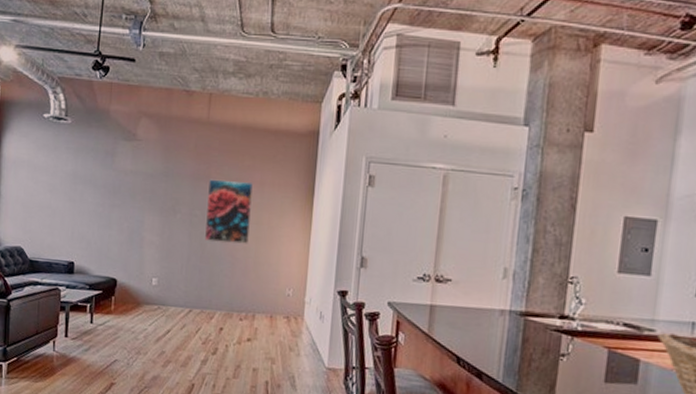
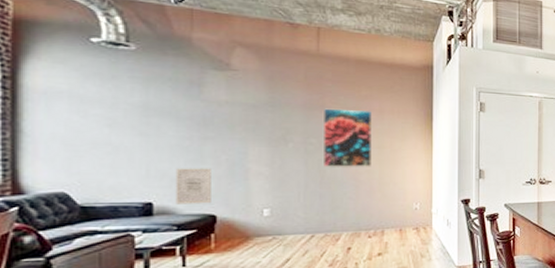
wall art: none [89,232,116,268] -> present [175,168,211,205]

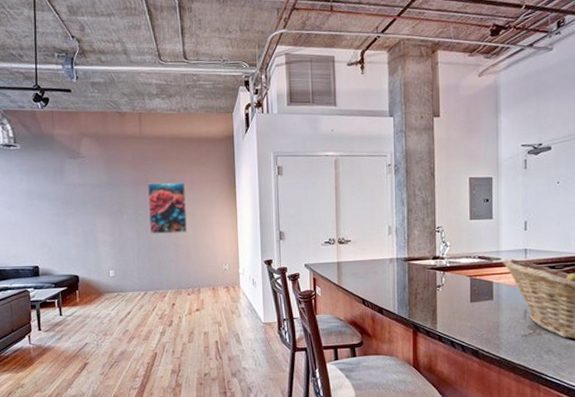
wall art: present [175,168,211,205] -> none [51,238,75,267]

